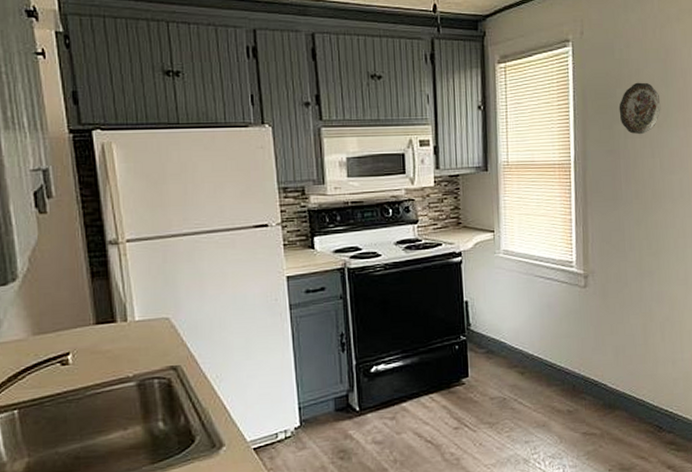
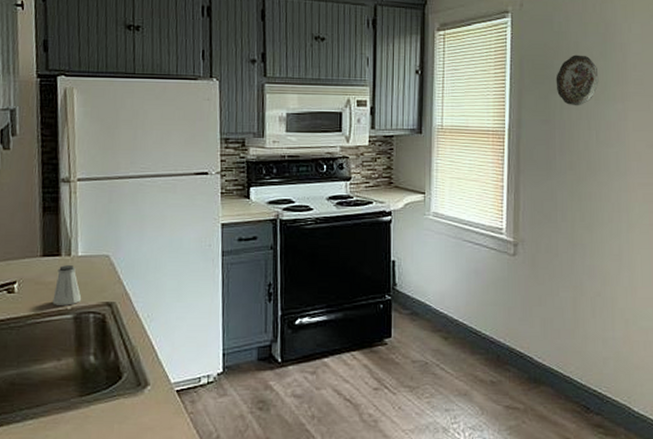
saltshaker: none [112,331,144,374] -> present [52,265,82,306]

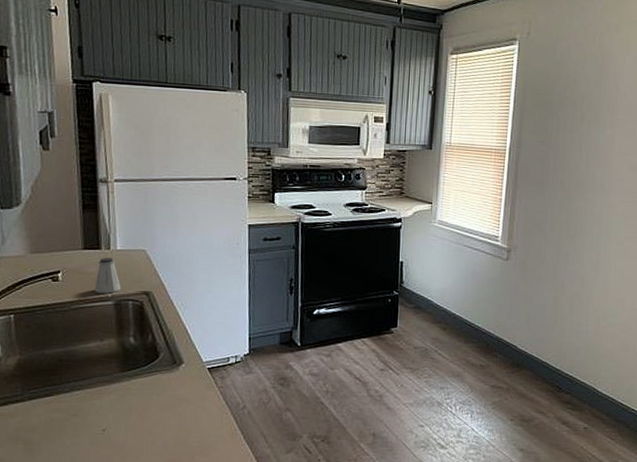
decorative plate: present [556,55,599,106] -> none [554,82,593,130]

